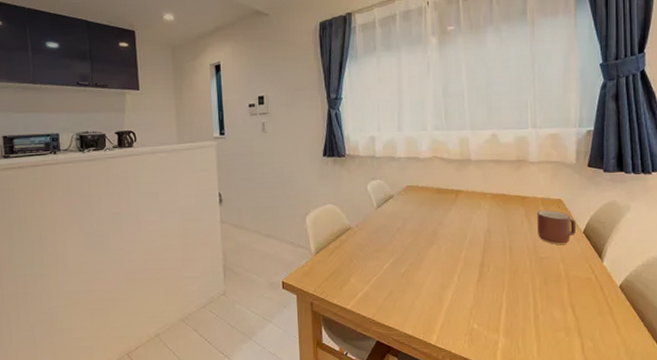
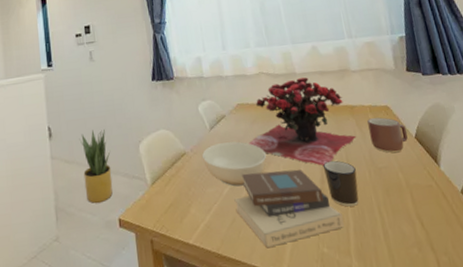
planter: none [248,199,279,266] -> present [79,130,113,203]
bowl: none [367,221,430,263] -> present [202,141,267,187]
books: none [393,251,497,320] -> present [234,169,344,249]
flower arrangement: none [414,165,524,251] -> present [248,77,357,166]
mug: none [484,247,517,290] -> present [322,160,359,207]

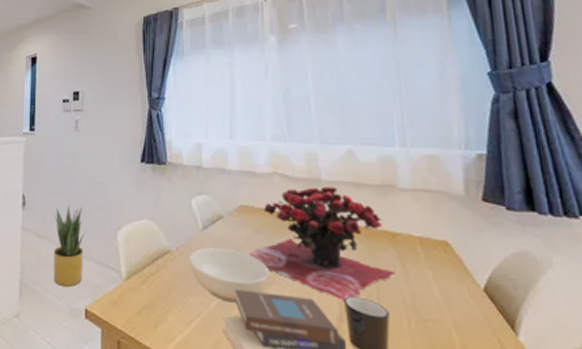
mug: present [366,117,408,153] -> none [413,253,472,305]

